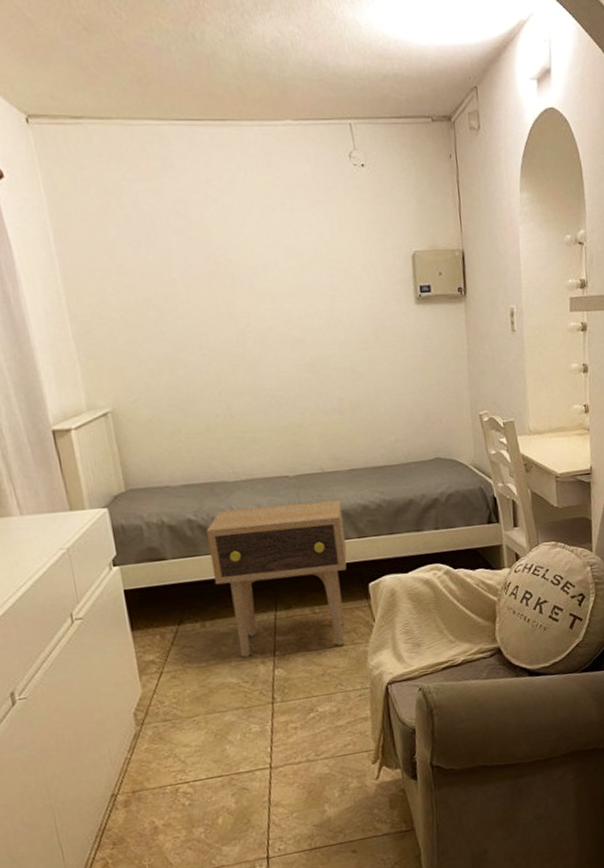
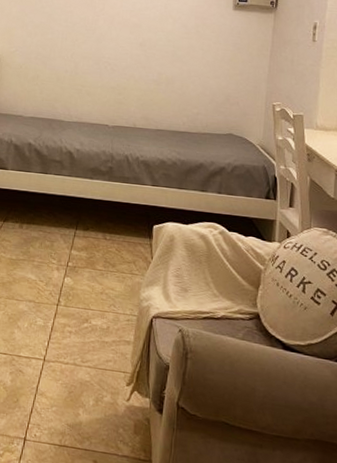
side table: present [206,499,347,657] -> none [37,141,144,272]

